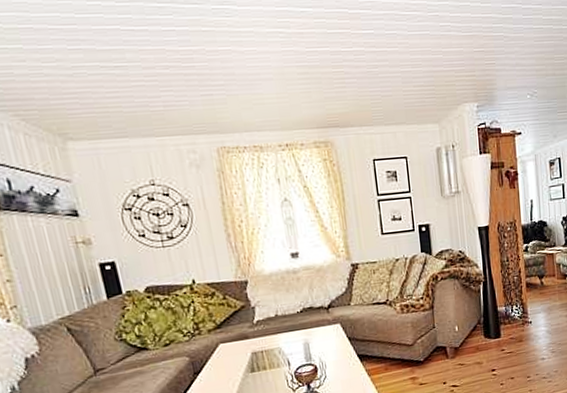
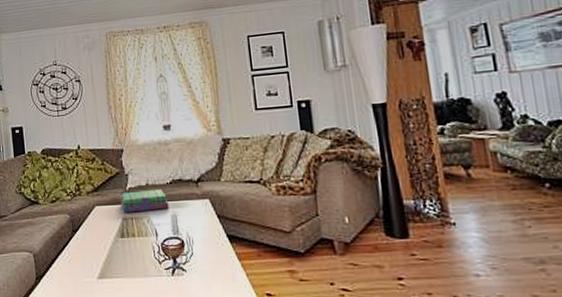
stack of books: none [248,319,301,347] -> present [121,190,169,213]

